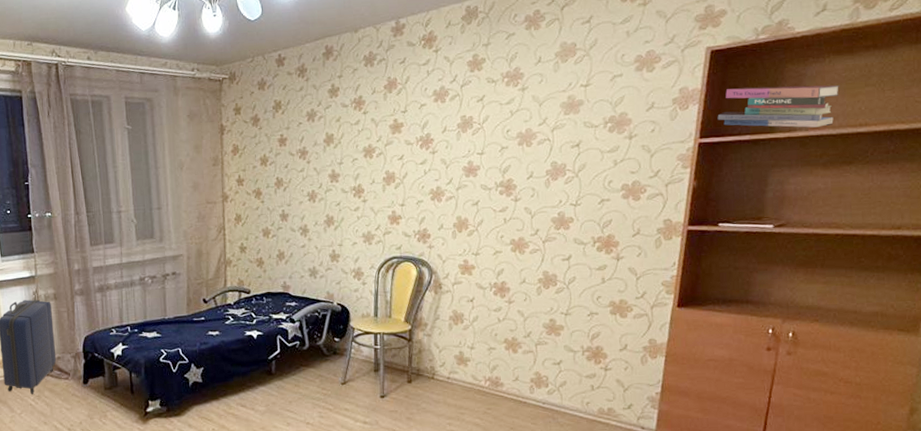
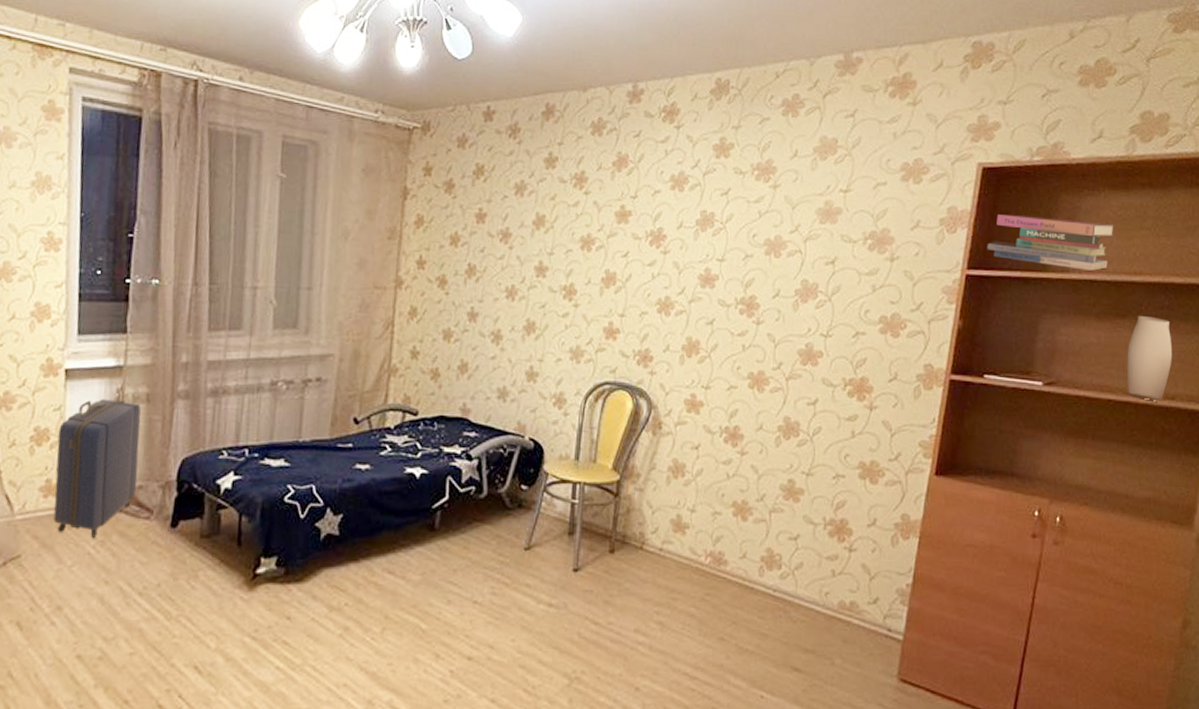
vase: none [853,160,899,232] -> present [1127,316,1173,401]

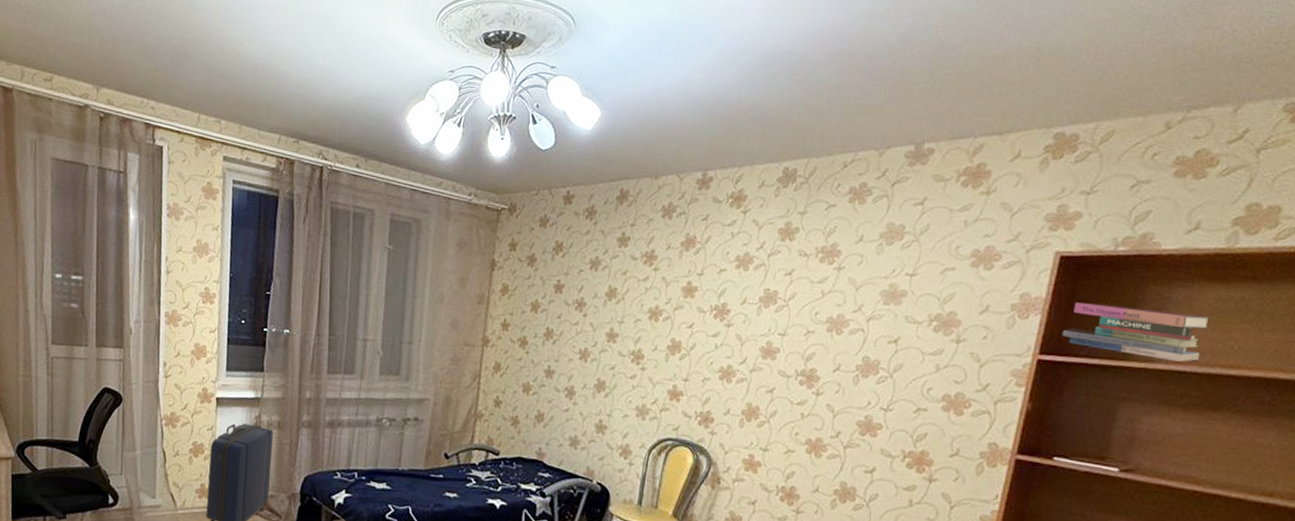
vase: present [1127,316,1173,401] -> none [1216,410,1273,496]

